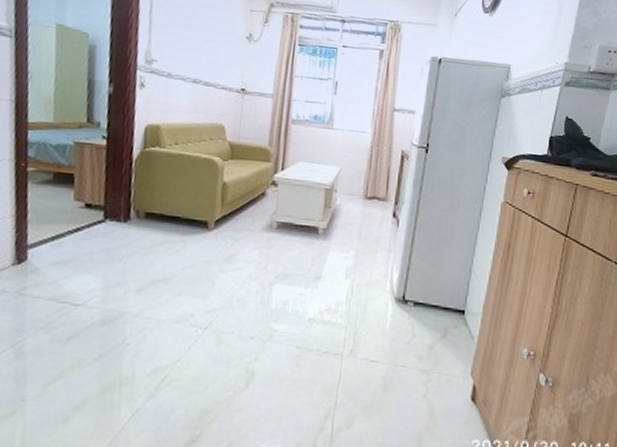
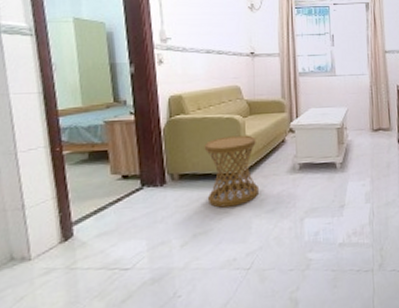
side table: none [173,178,234,258] -> present [204,135,258,208]

